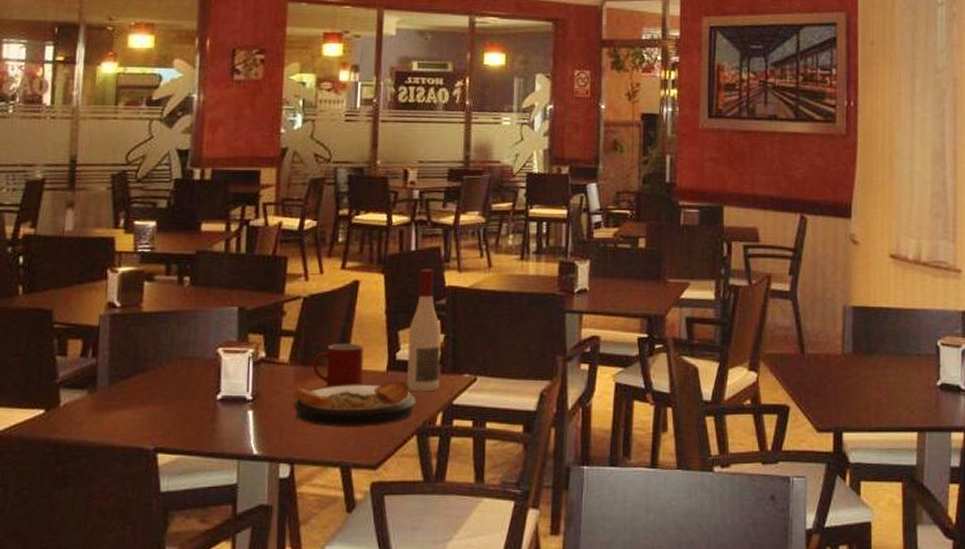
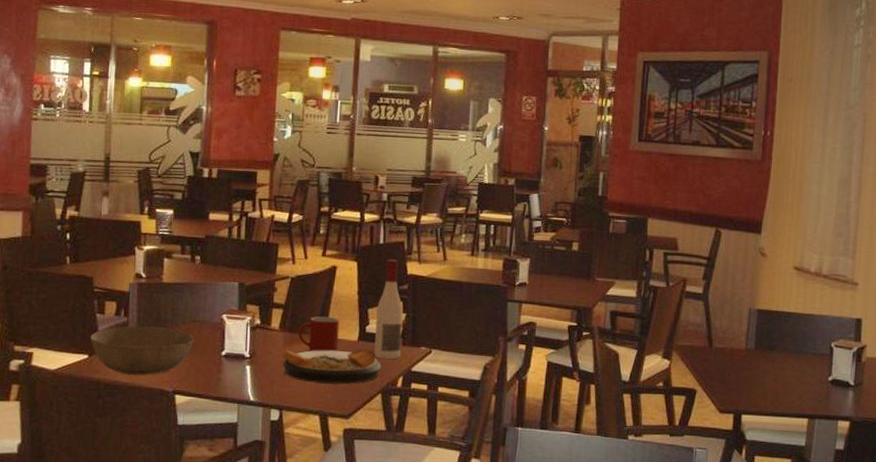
bowl: none [48,368,182,433] -> present [90,325,195,376]

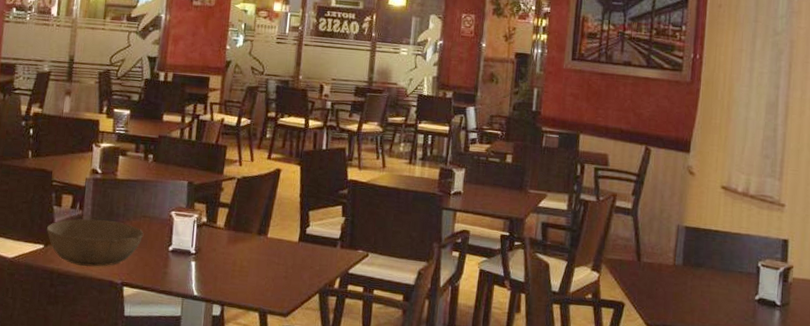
plate: present [282,349,382,385] -> none [226,247,320,284]
mug: present [298,316,340,352] -> none [241,216,282,252]
wine bottle: present [374,259,403,360] -> none [313,164,343,261]

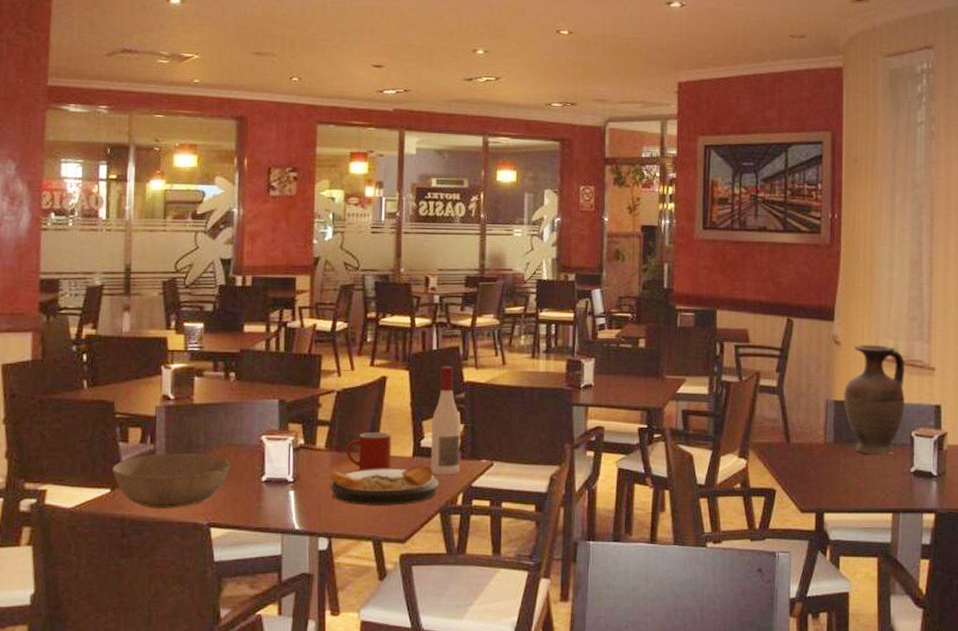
plate: none [226,247,320,284] -> present [330,465,439,506]
mug: none [241,216,282,252] -> present [346,431,392,472]
wine bottle: none [313,164,343,261] -> present [431,366,461,475]
vase: none [694,176,756,281] -> present [844,344,906,454]

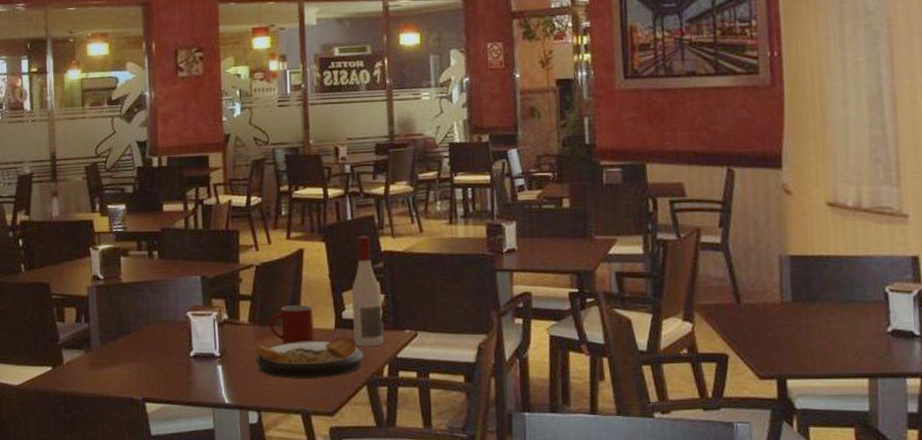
bowl: present [113,453,231,510] -> none [53,331,160,386]
vase: present [844,344,906,454] -> none [800,192,874,313]

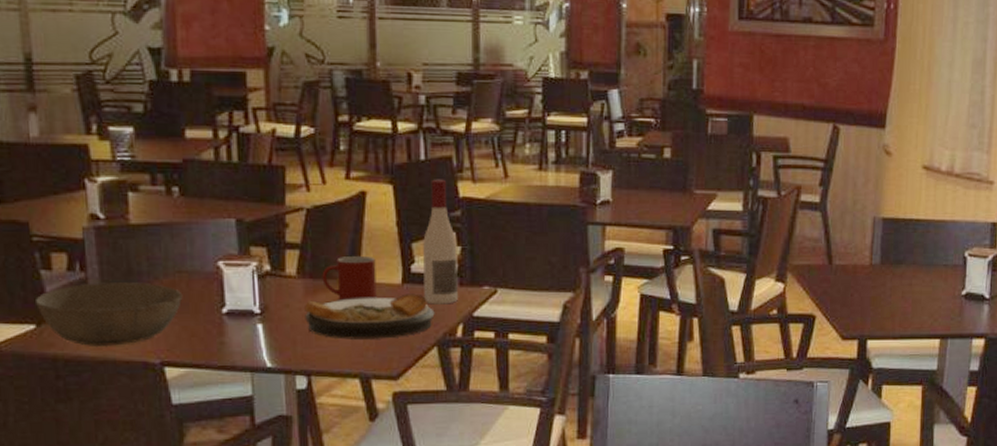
bowl: none [53,331,160,386] -> present [36,282,183,348]

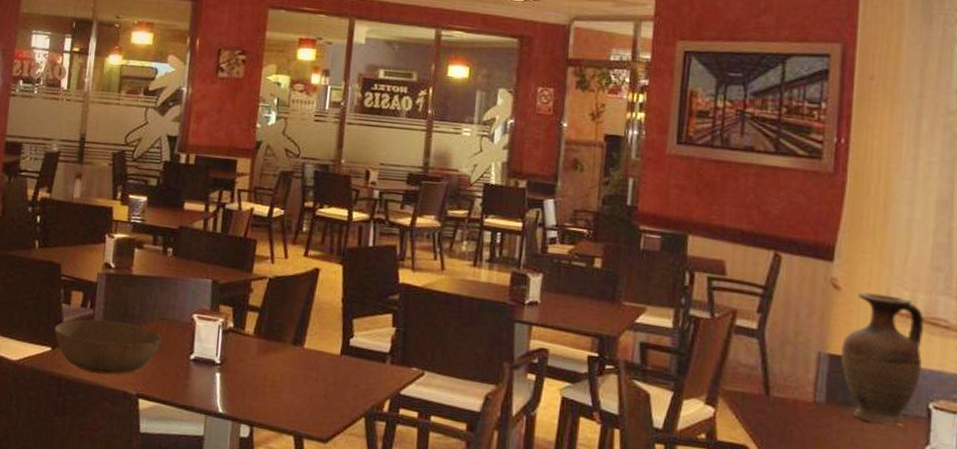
plate: present [305,293,435,339] -> none [255,358,366,404]
mug: present [322,255,377,301] -> none [273,323,321,366]
wine bottle: present [423,179,458,305] -> none [358,264,393,380]
vase: none [893,155,962,276] -> present [841,292,925,425]

